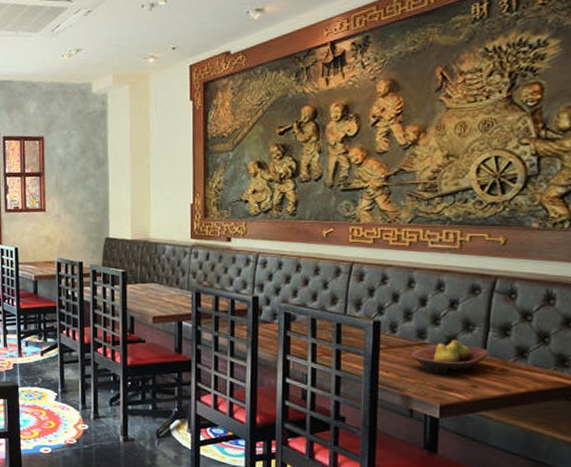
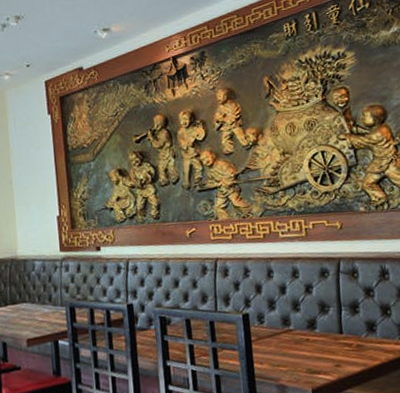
fruit bowl: present [410,339,490,375] -> none [279,322,345,359]

